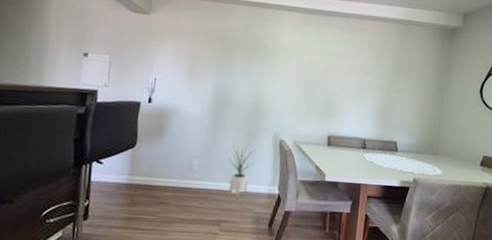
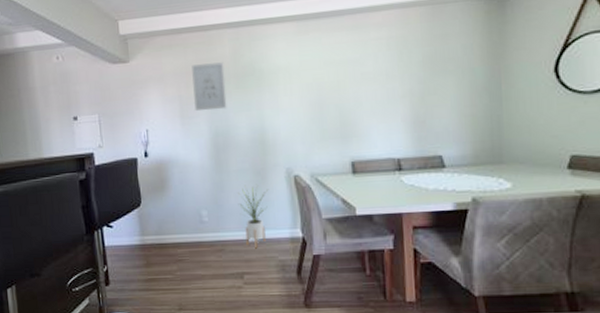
wall art: none [203,29,237,73] -> present [192,62,227,111]

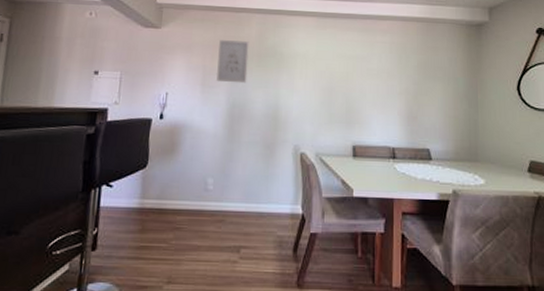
house plant: present [238,184,268,249] -> none [245,157,275,222]

